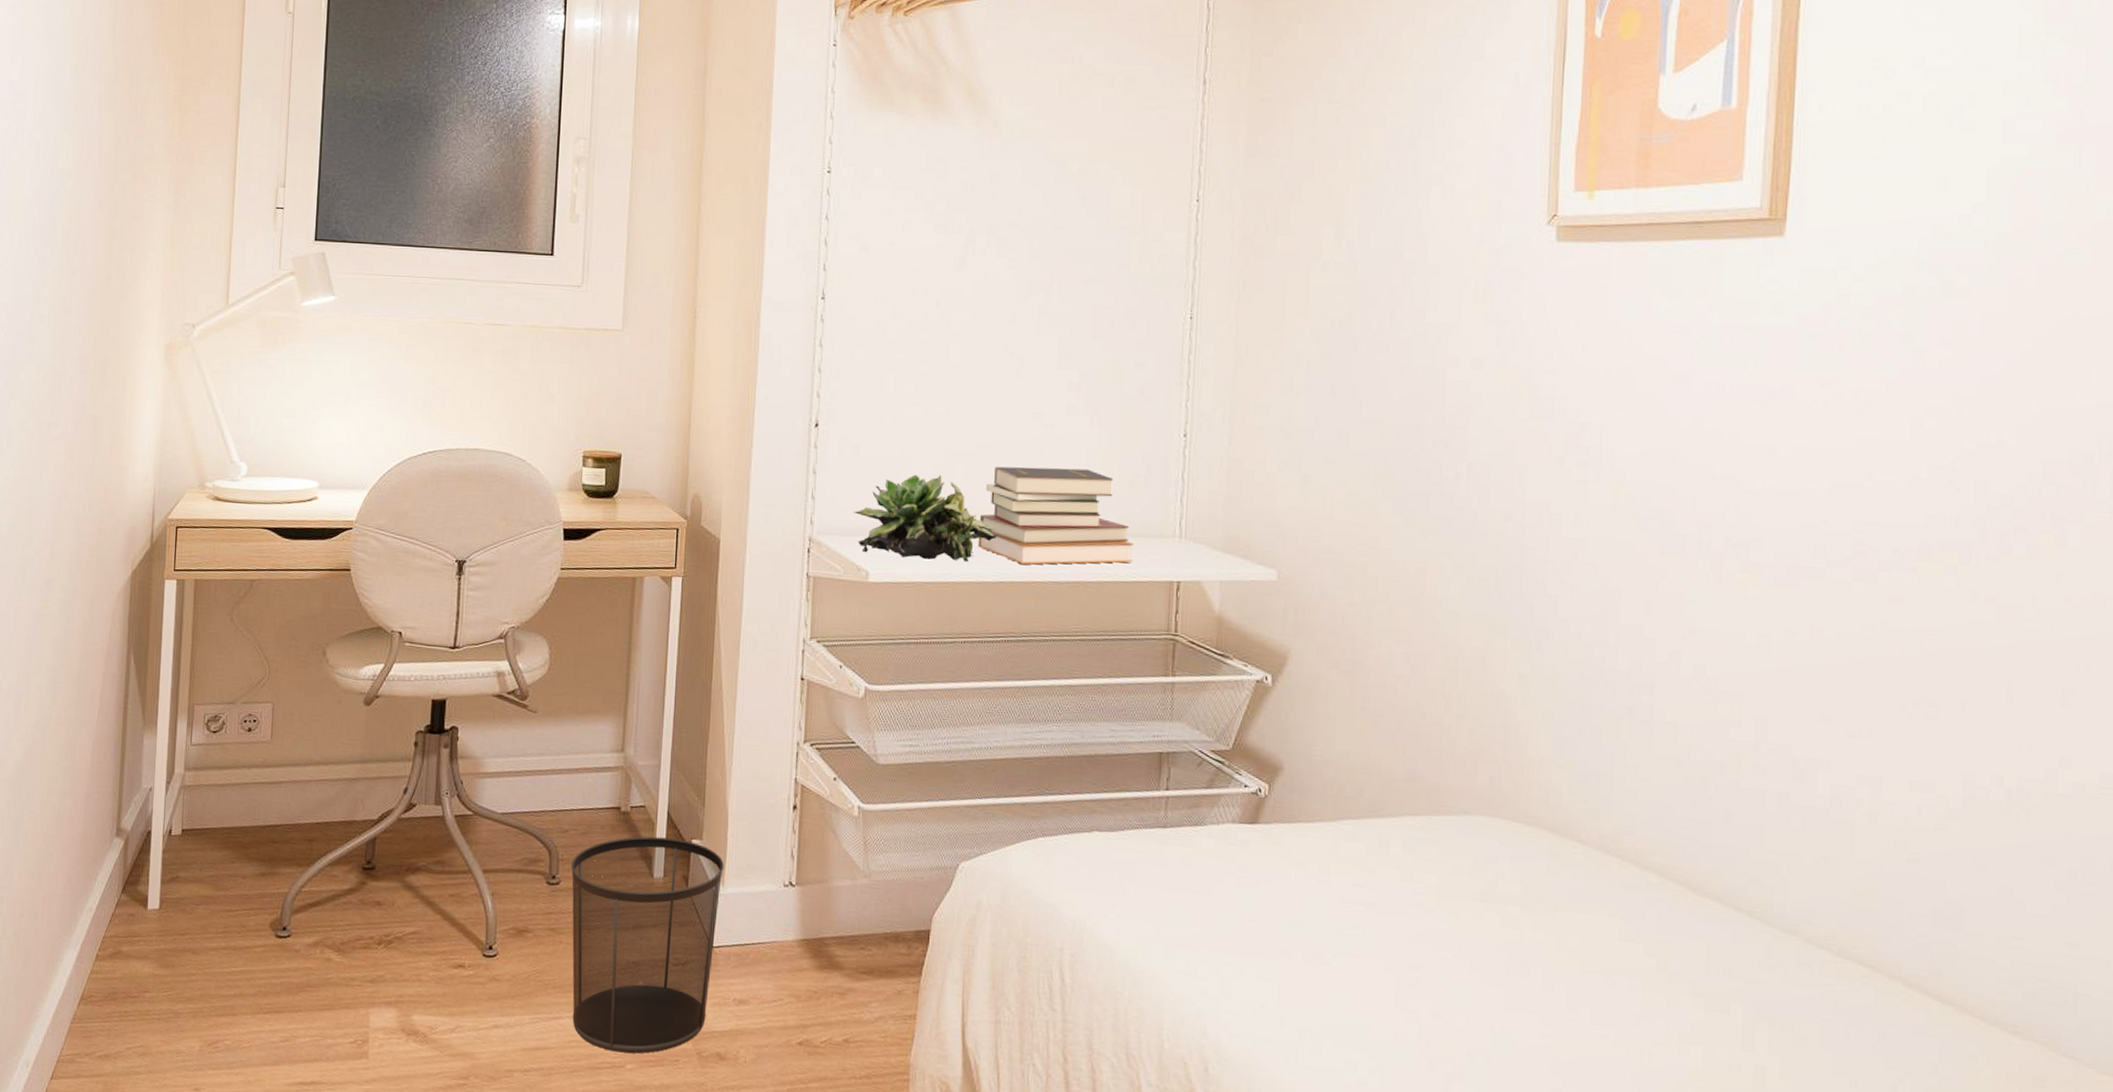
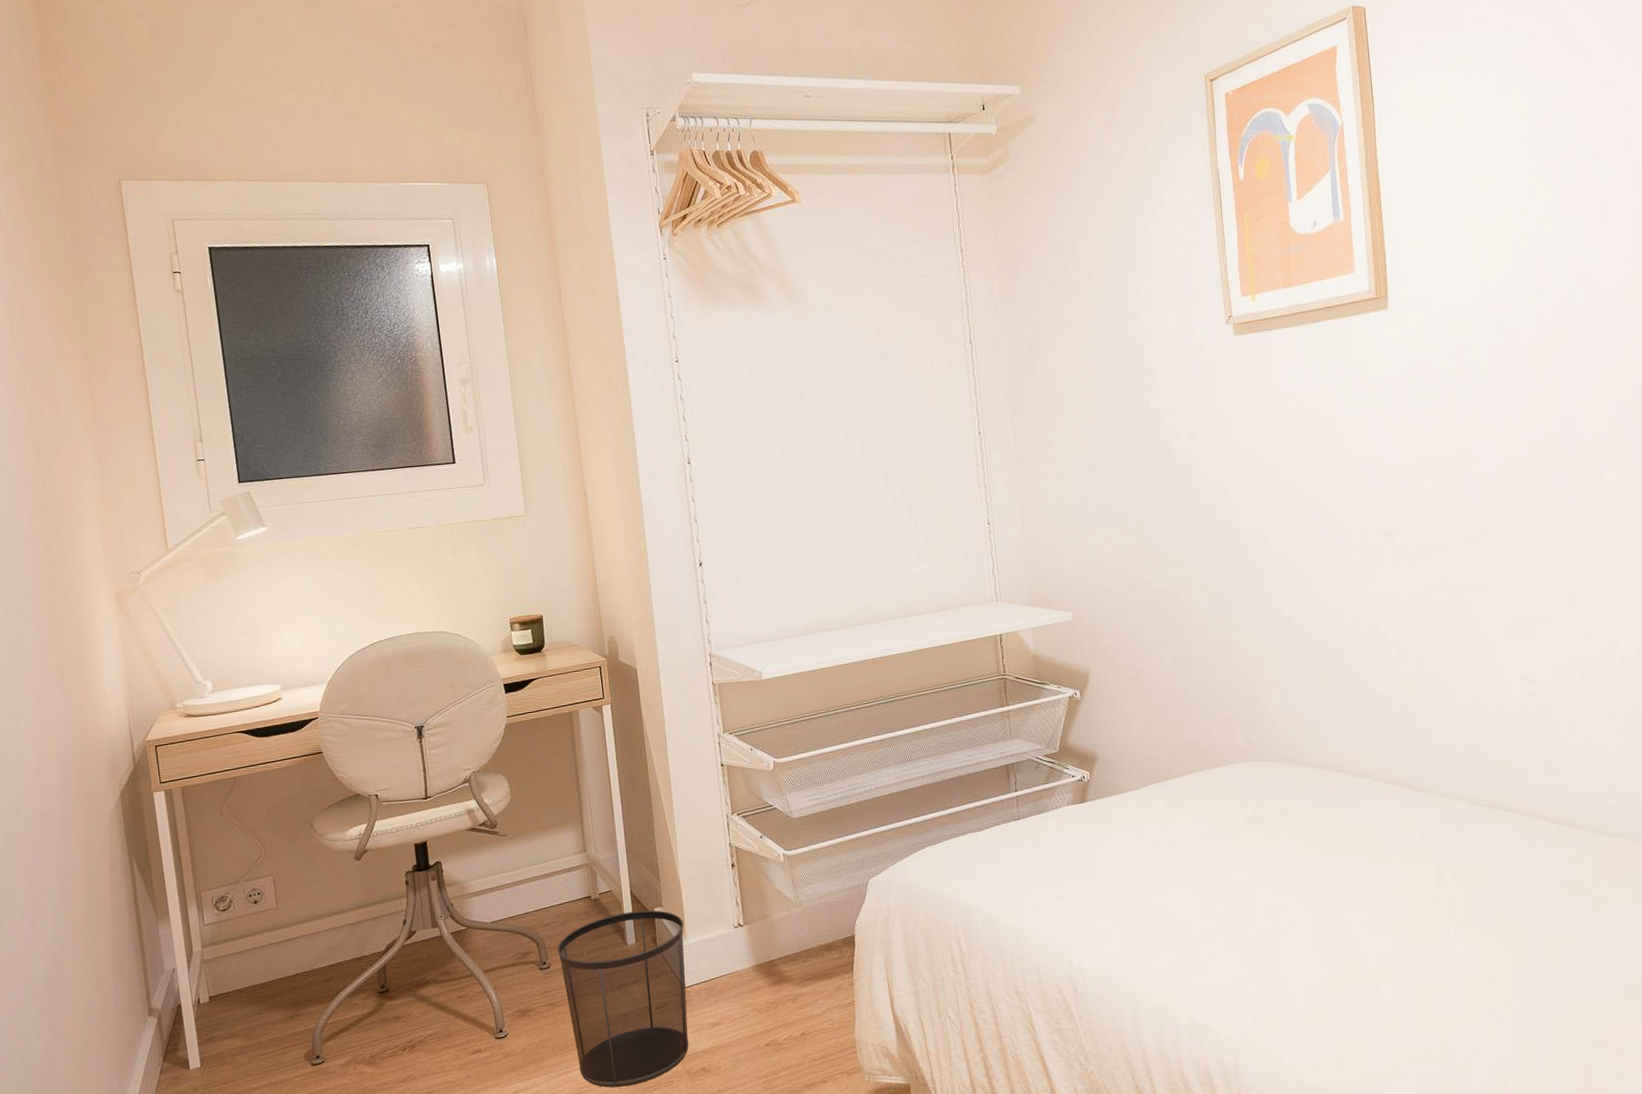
succulent plant: present [853,474,997,562] -> none [741,586,858,658]
books: present [978,466,1133,565] -> none [841,562,964,644]

